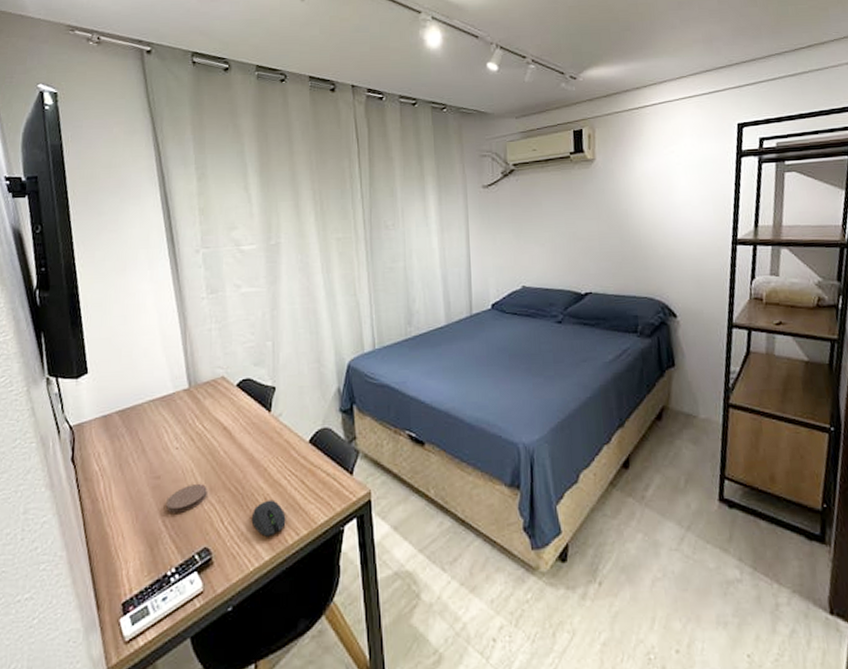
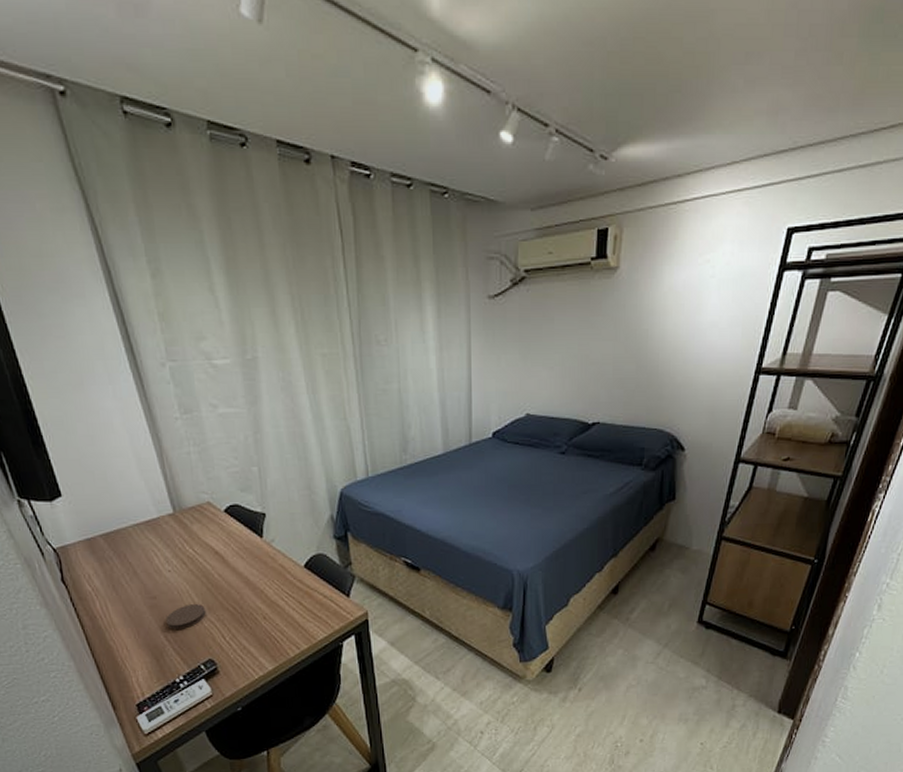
computer mouse: present [251,500,286,537] -> none [252,618,286,650]

